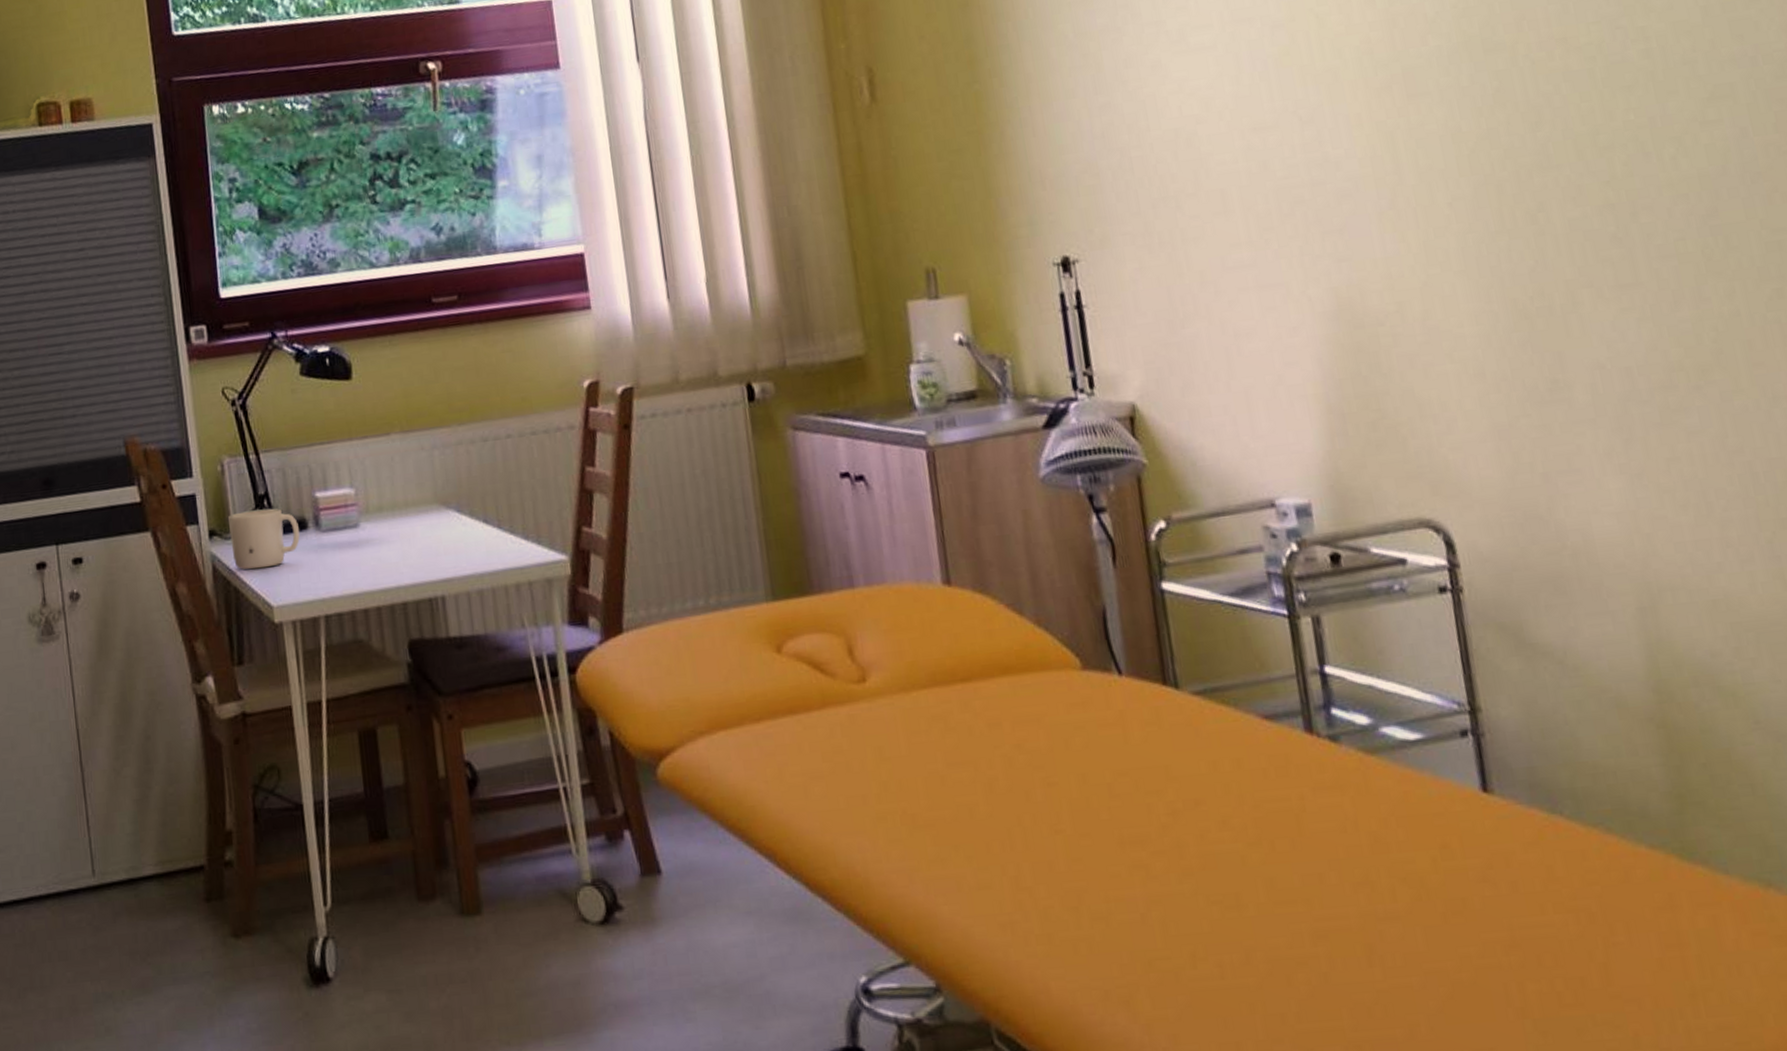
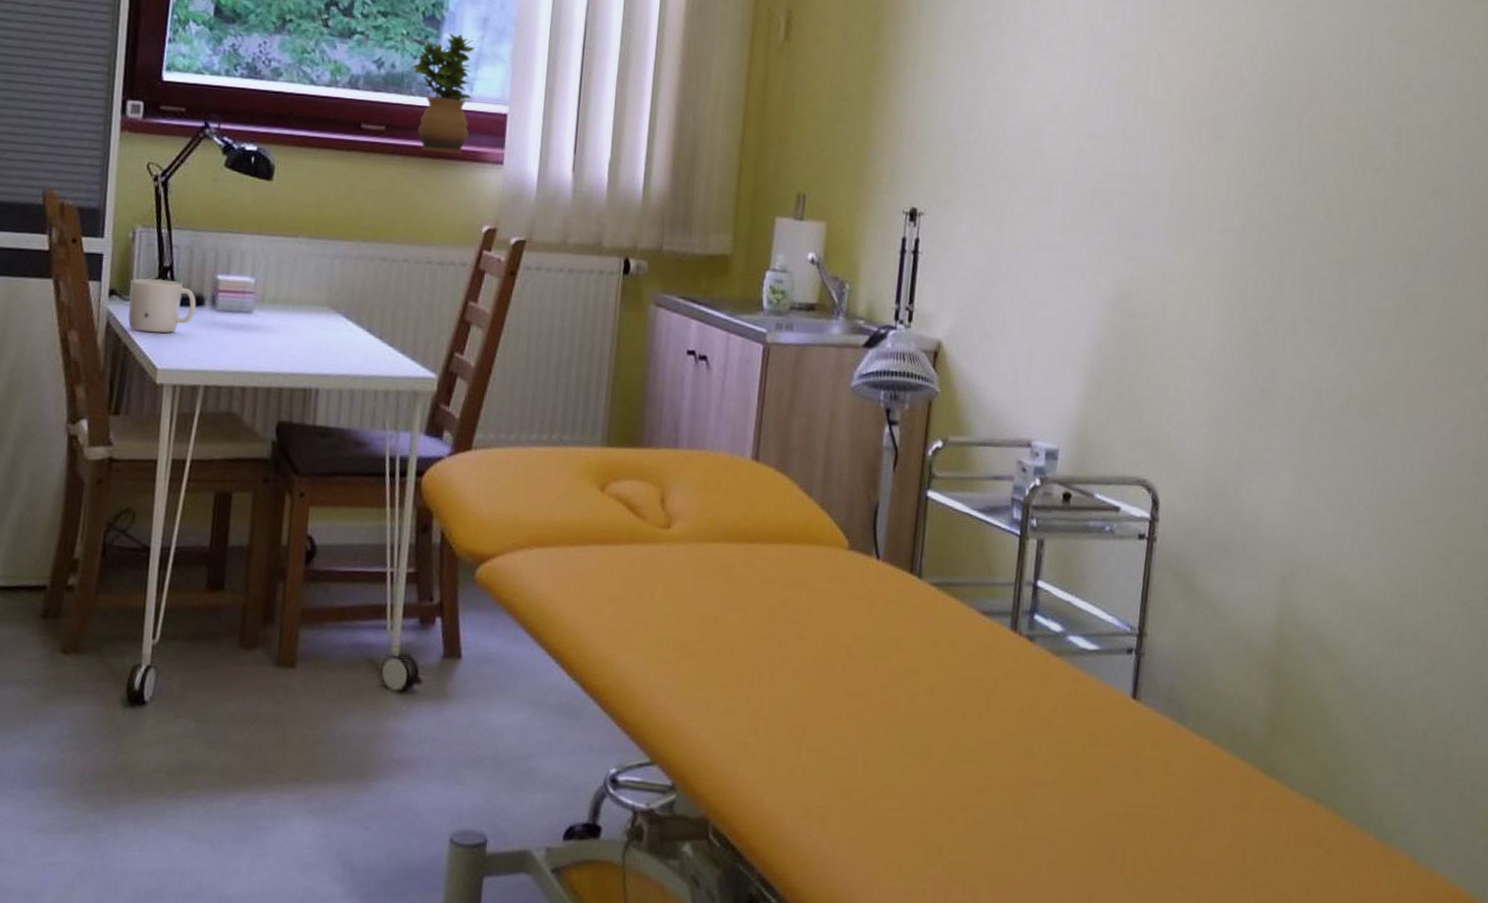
potted plant: none [471,179,548,313] -> present [411,33,475,154]

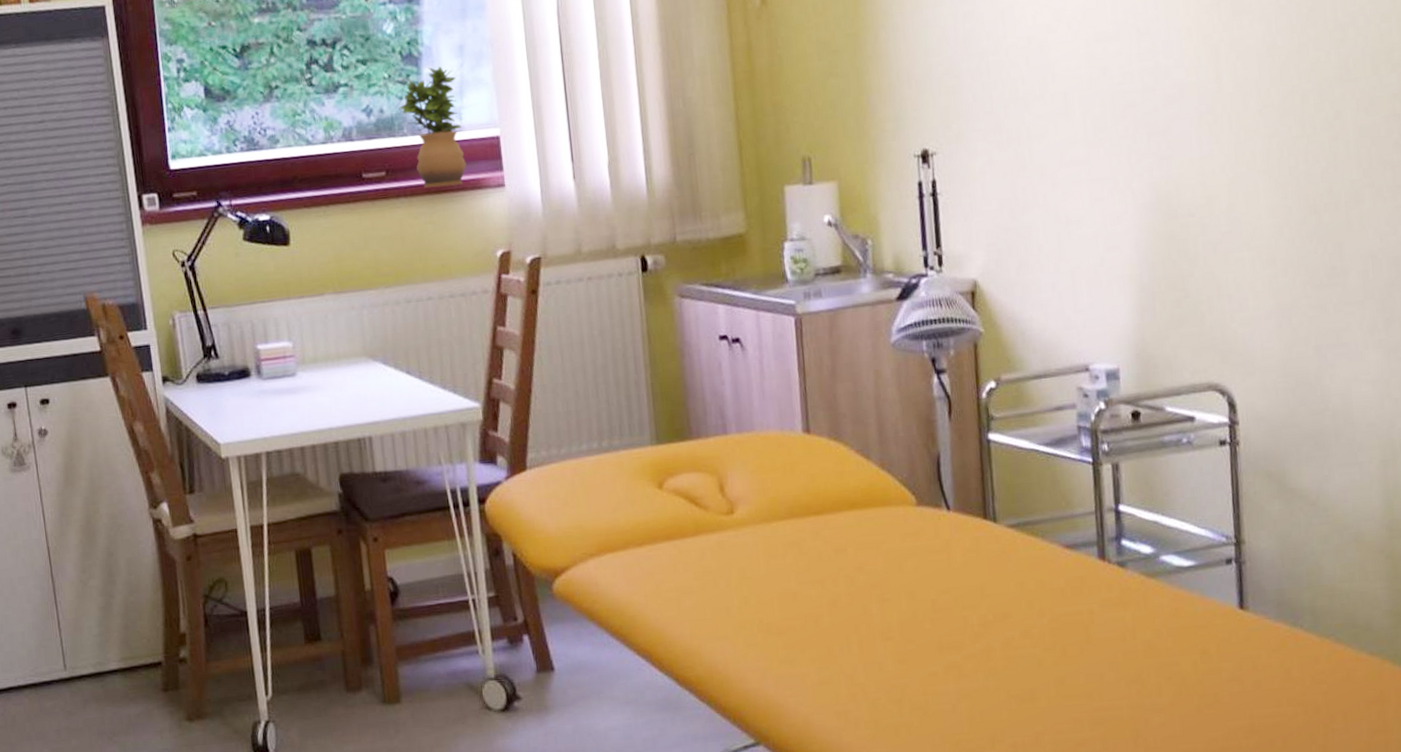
mug: present [128,278,197,333] -> none [180,358,244,412]

